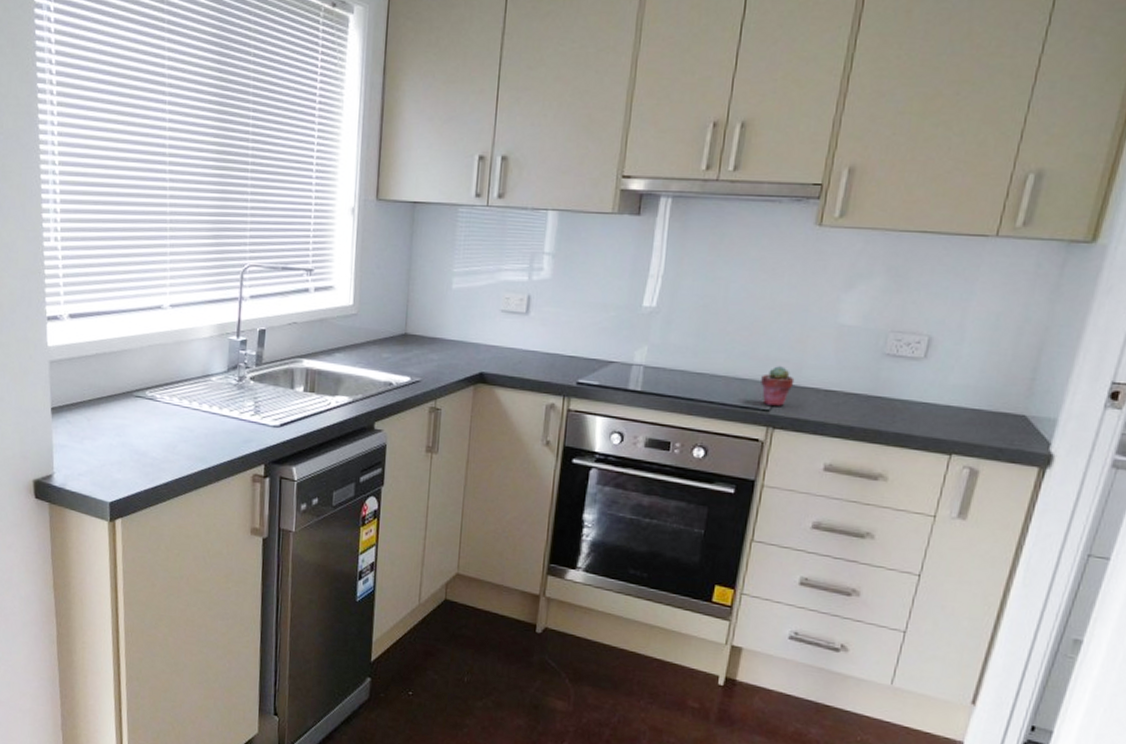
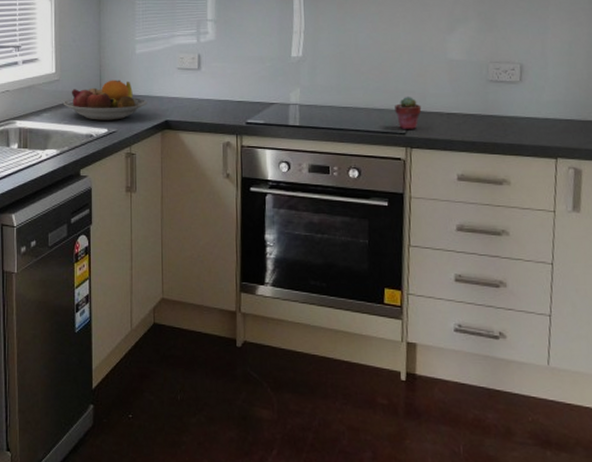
fruit bowl: none [360,318,461,368] -> present [64,80,148,120]

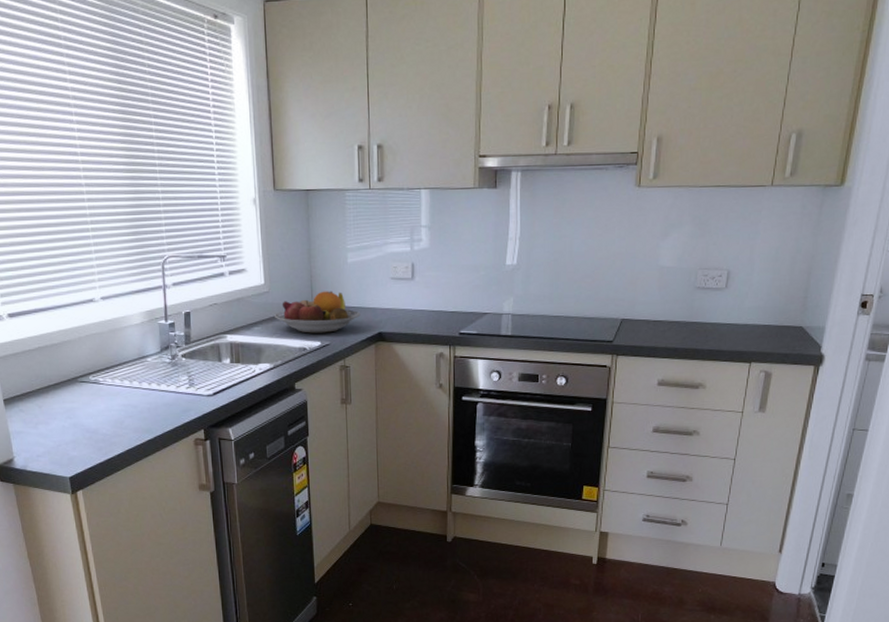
potted succulent: present [395,97,422,129] -> none [604,305,630,337]

